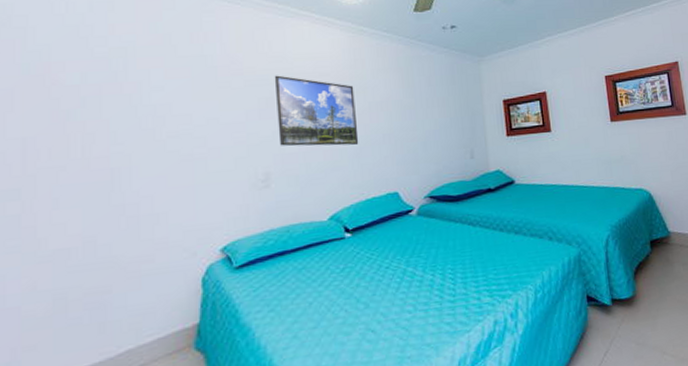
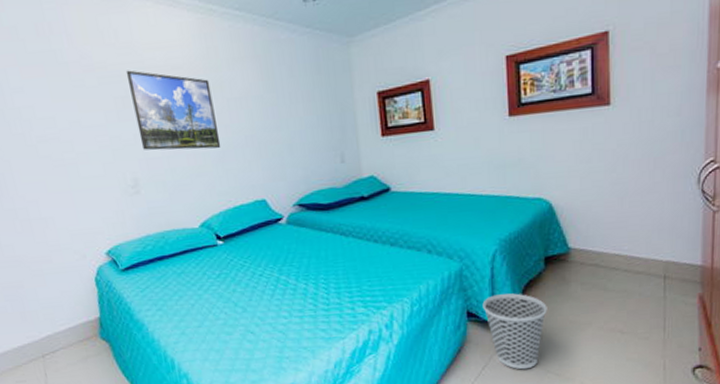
wastebasket: none [600,275,657,353] -> present [482,293,547,370]

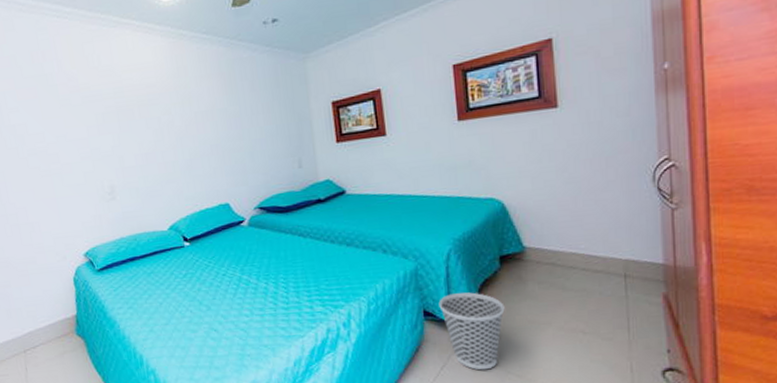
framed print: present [126,70,221,151] -> none [106,89,189,160]

